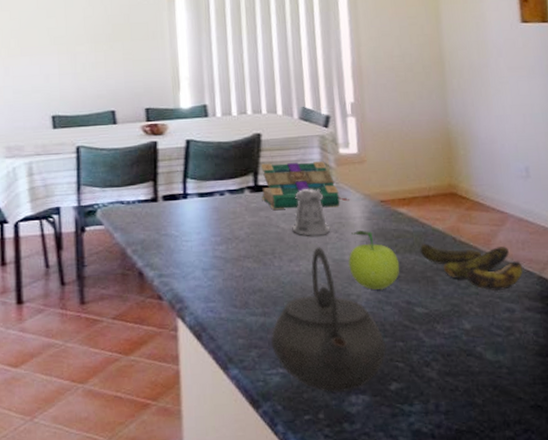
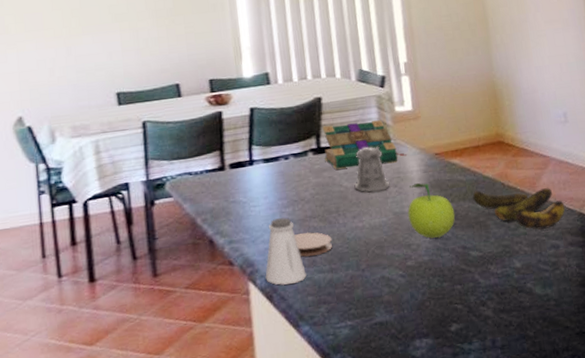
saltshaker: none [195,255,238,325] -> present [265,217,307,285]
coaster: none [226,272,267,297] -> present [293,232,332,257]
kettle: present [271,247,387,392] -> none [339,202,446,339]

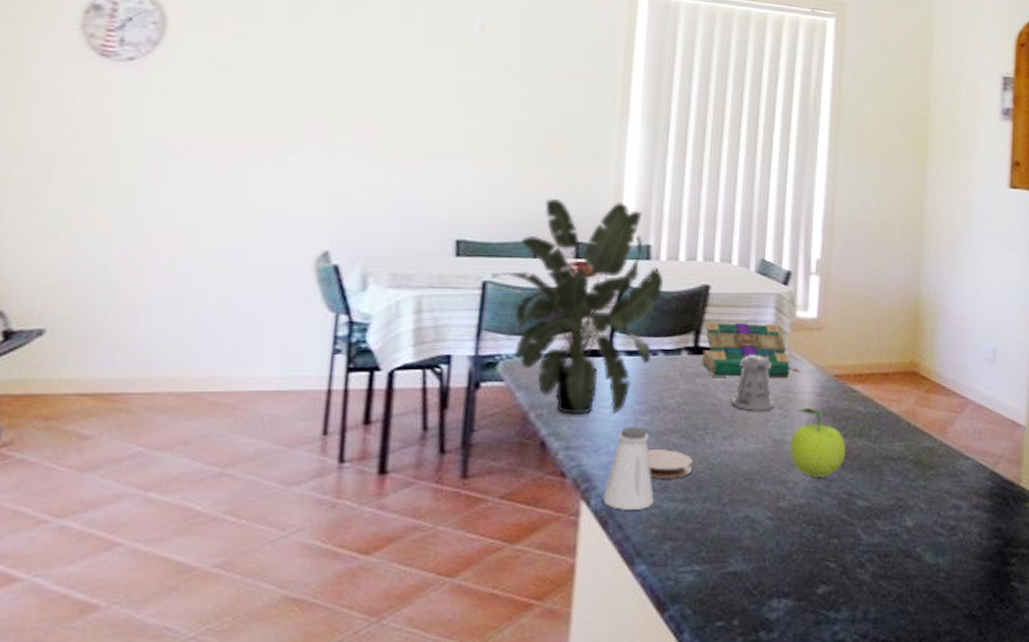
potted plant: none [147,43,285,216] -> present [490,198,664,415]
banana: present [472,187,566,230] -> none [870,427,976,484]

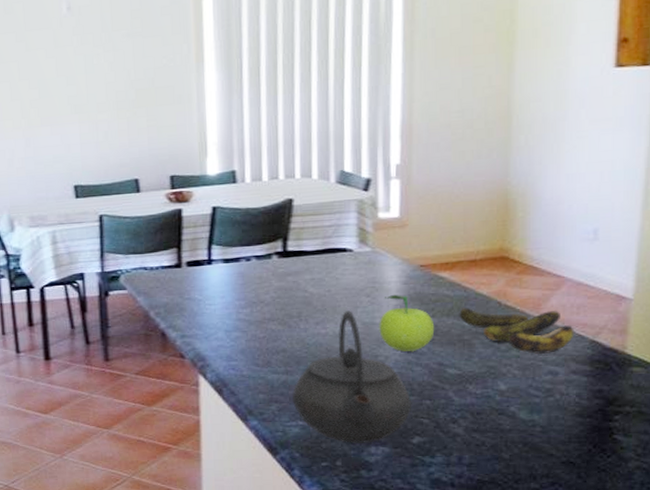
potted plant: present [490,198,664,415] -> none [105,138,251,312]
saltshaker: present [603,427,654,510] -> none [216,318,259,381]
coaster: present [646,450,693,479] -> none [249,334,291,357]
kettle: none [689,424,820,595] -> present [292,310,412,443]
book: present [701,321,800,379] -> none [290,226,385,275]
pepper shaker: present [731,355,775,411] -> none [321,253,362,300]
banana: none [870,427,976,484] -> present [459,308,574,354]

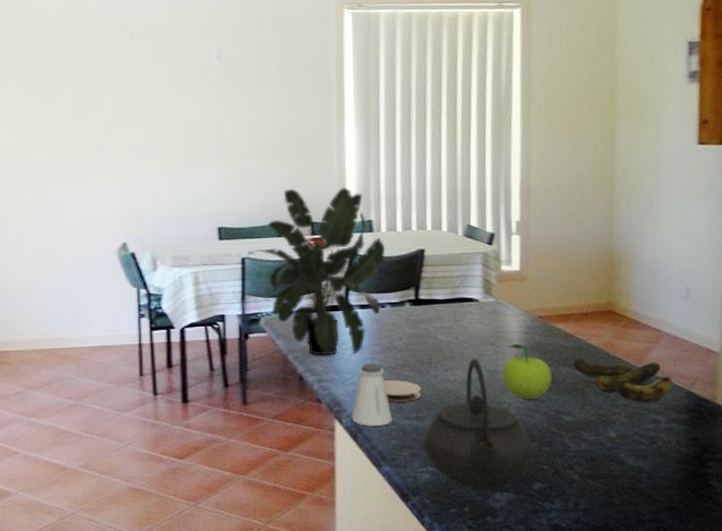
potted plant: none [105,138,251,312] -> present [247,188,386,356]
saltshaker: none [216,318,259,381] -> present [351,363,392,426]
coaster: none [249,334,291,357] -> present [383,380,422,402]

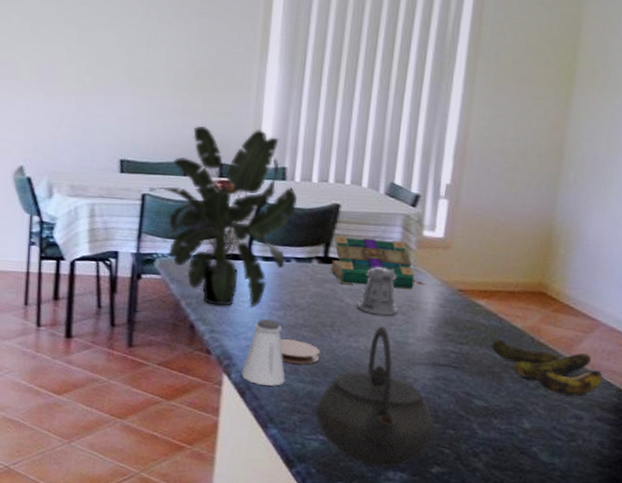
book: none [422,277,508,322] -> present [330,235,425,290]
pepper shaker: none [450,303,487,348] -> present [357,267,399,316]
fruit: present [502,344,552,400] -> none [411,316,467,378]

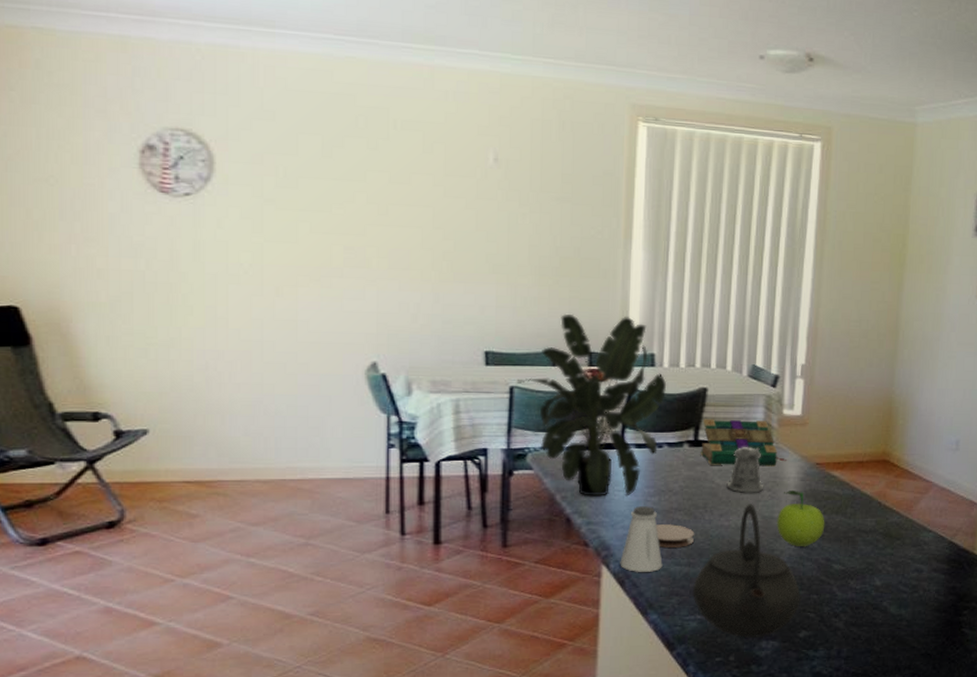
fruit: none [411,316,467,378] -> present [777,491,825,547]
banana: present [491,339,603,397] -> none [846,506,937,552]

